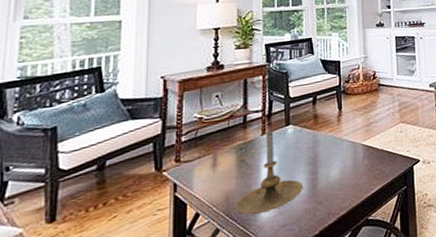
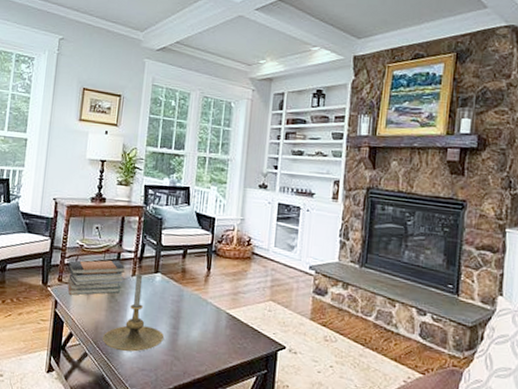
book stack: none [186,123,254,173] -> present [67,260,126,295]

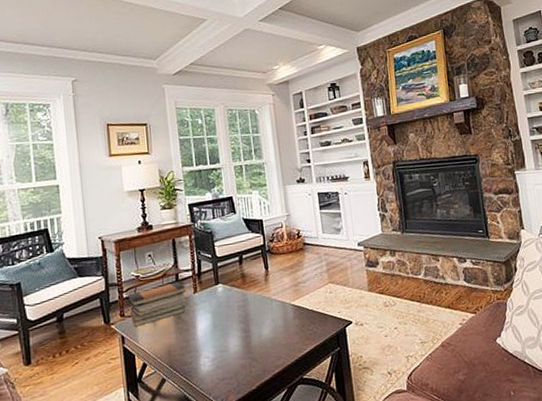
candle holder: present [102,274,165,352] -> none [177,289,238,368]

